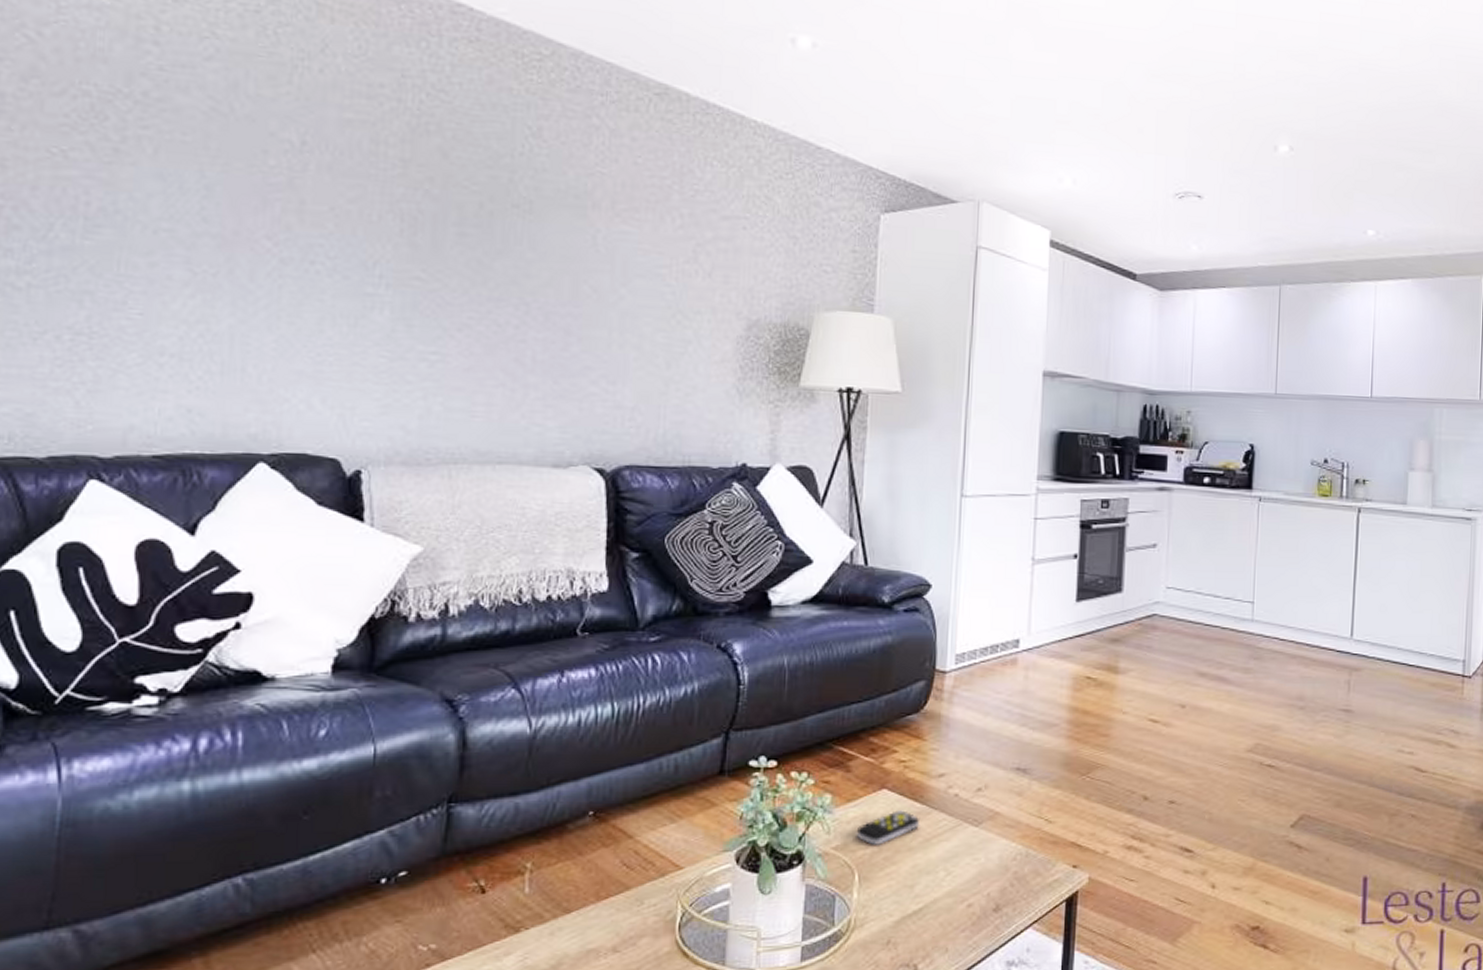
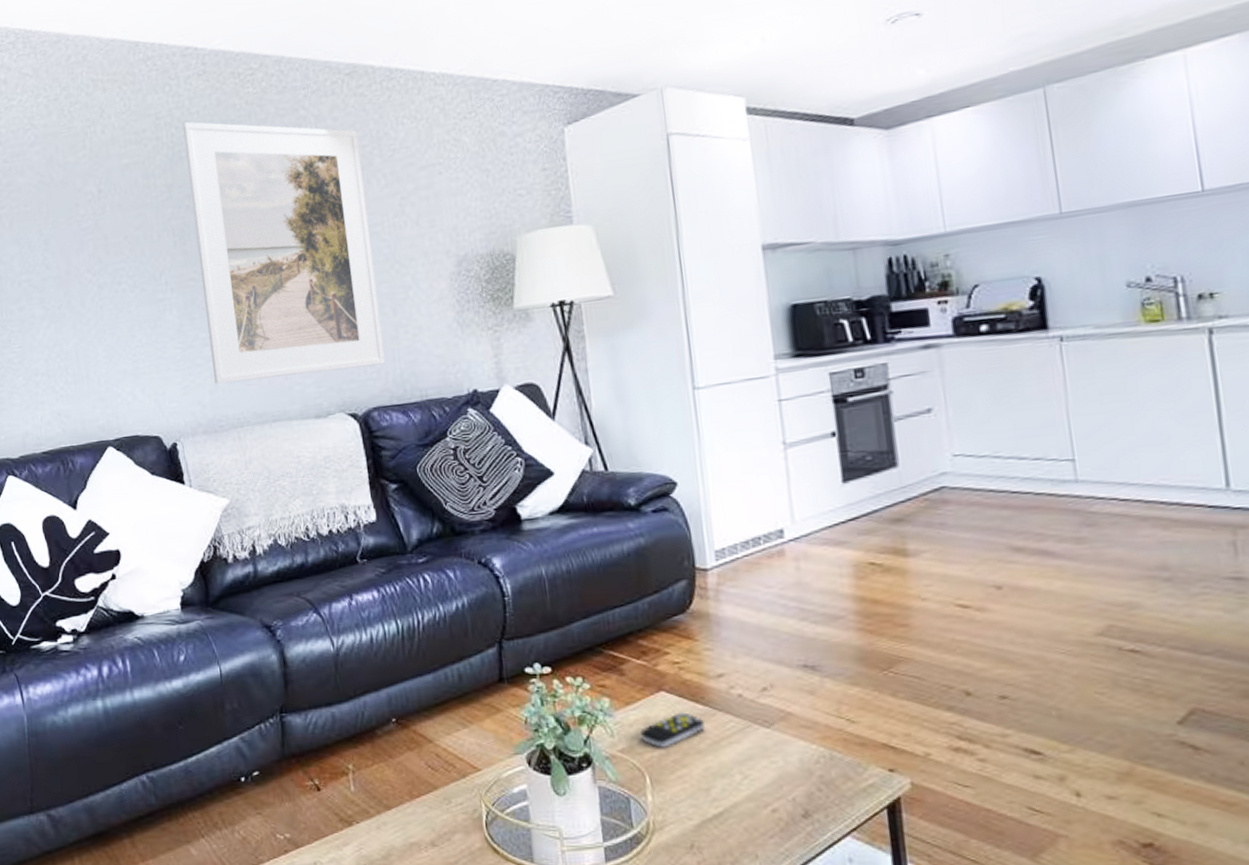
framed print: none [427,90,657,420] -> present [182,121,386,384]

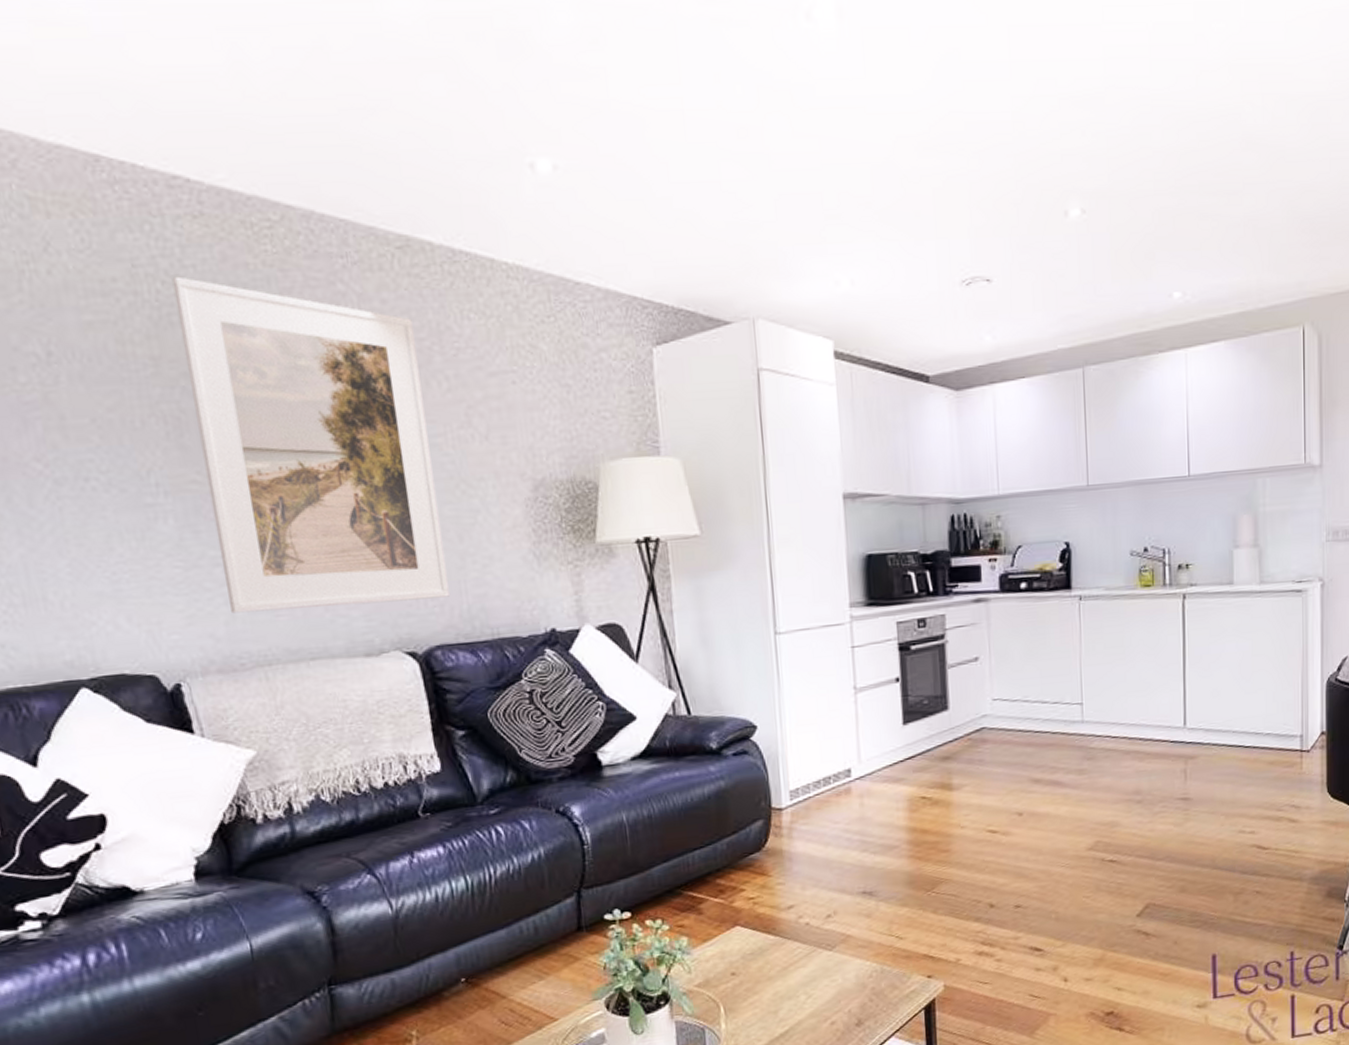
remote control: present [639,712,706,749] -> none [715,944,776,980]

